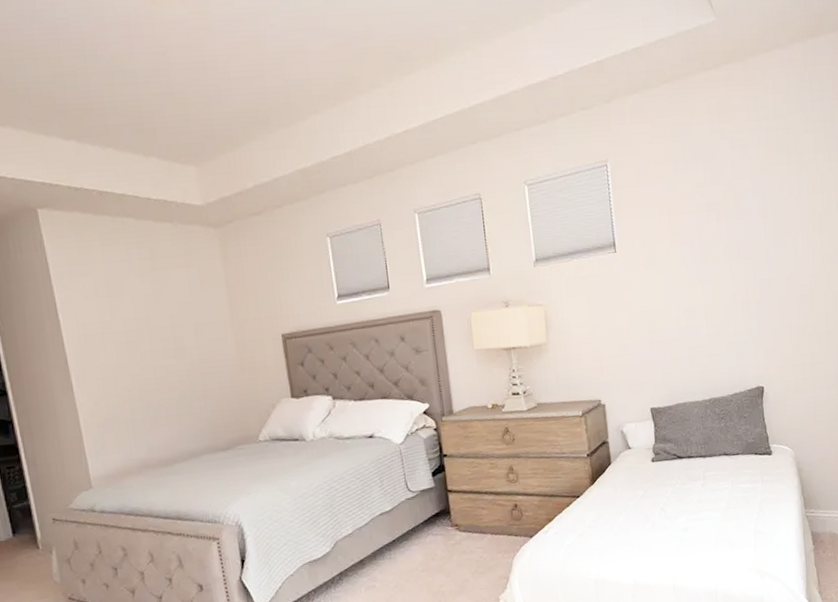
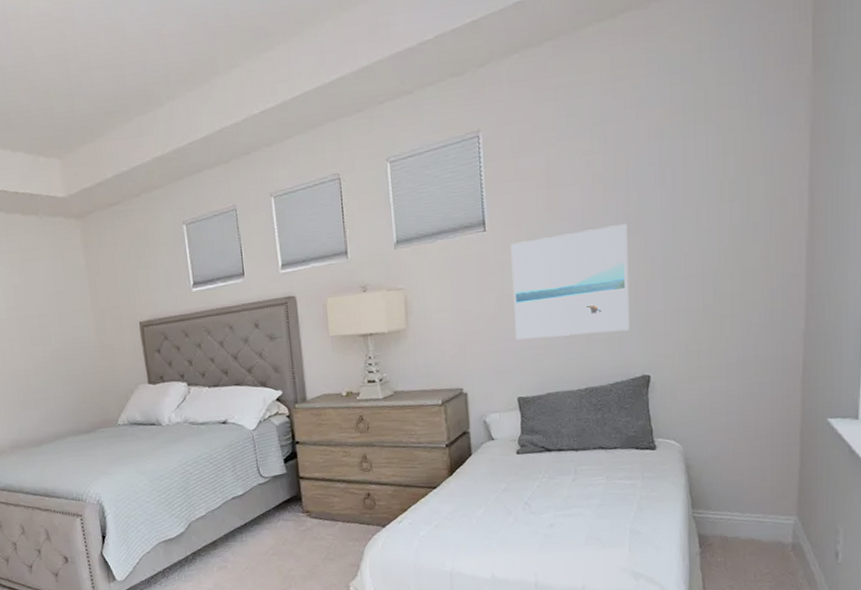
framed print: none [638,249,745,354] -> present [510,224,630,340]

